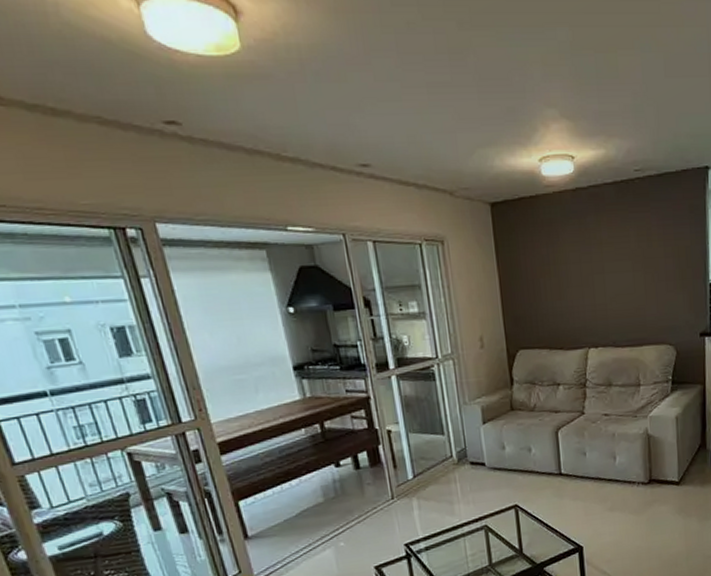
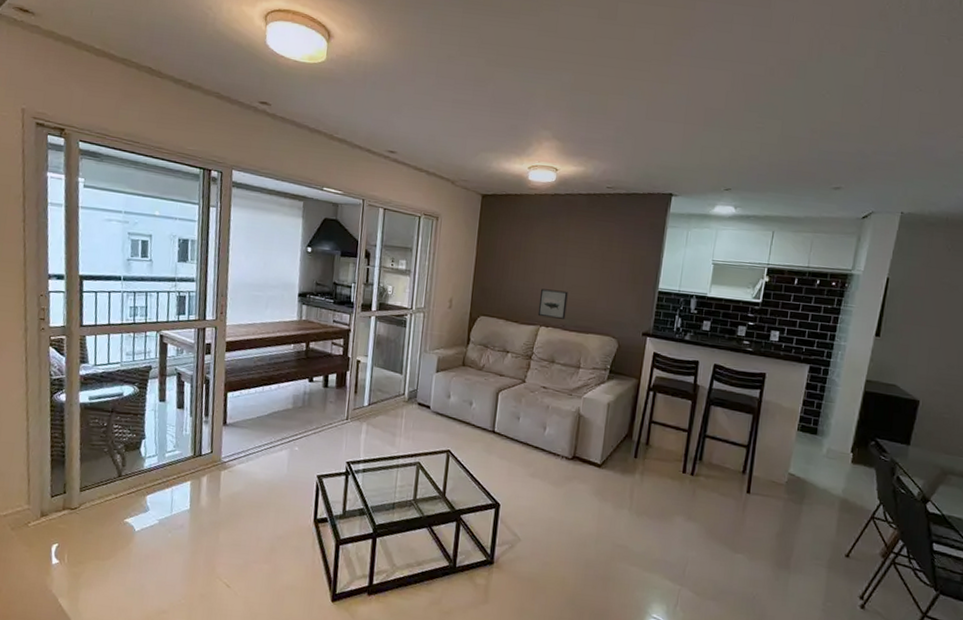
wall art: none [582,302,615,338] -> present [537,288,568,319]

